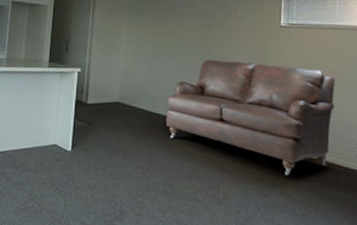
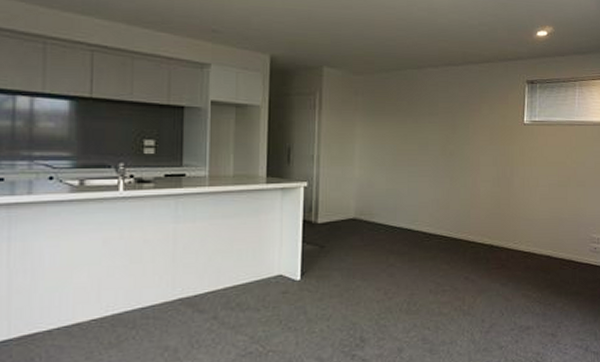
sofa: present [166,60,335,176] -> none [408,164,573,278]

